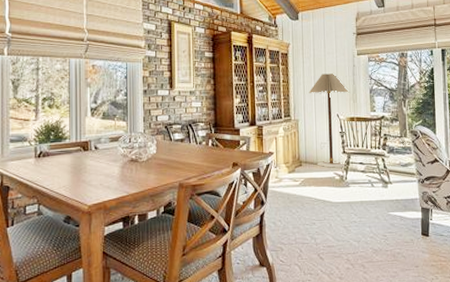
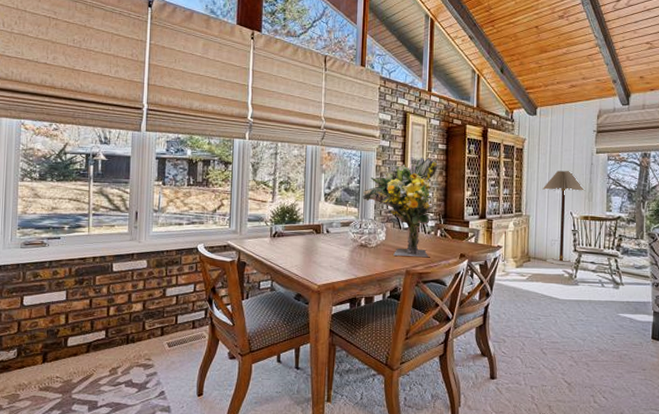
bouquet: none [130,66,205,169] -> present [362,156,438,258]

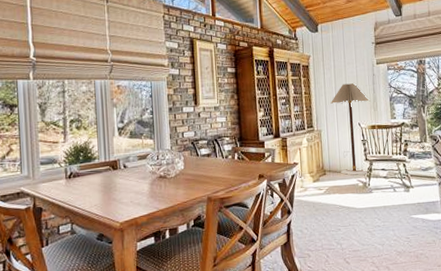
bouquet: present [362,156,438,258] -> none [156,82,229,184]

